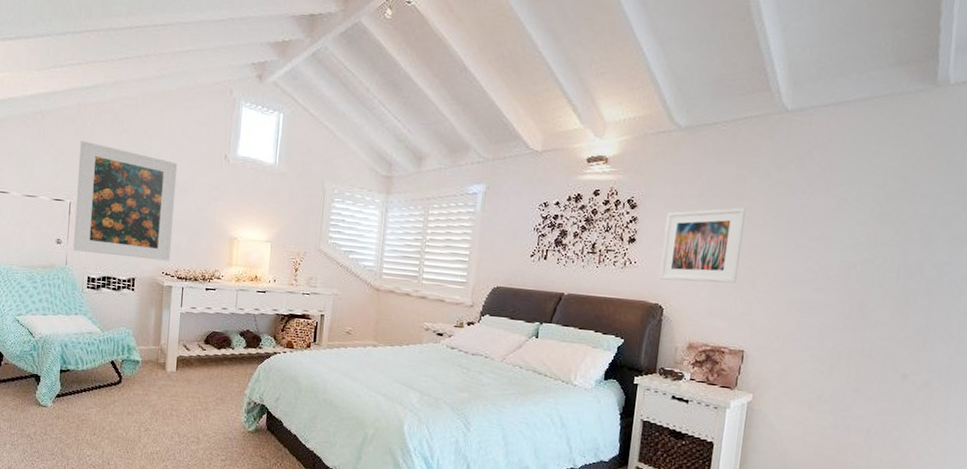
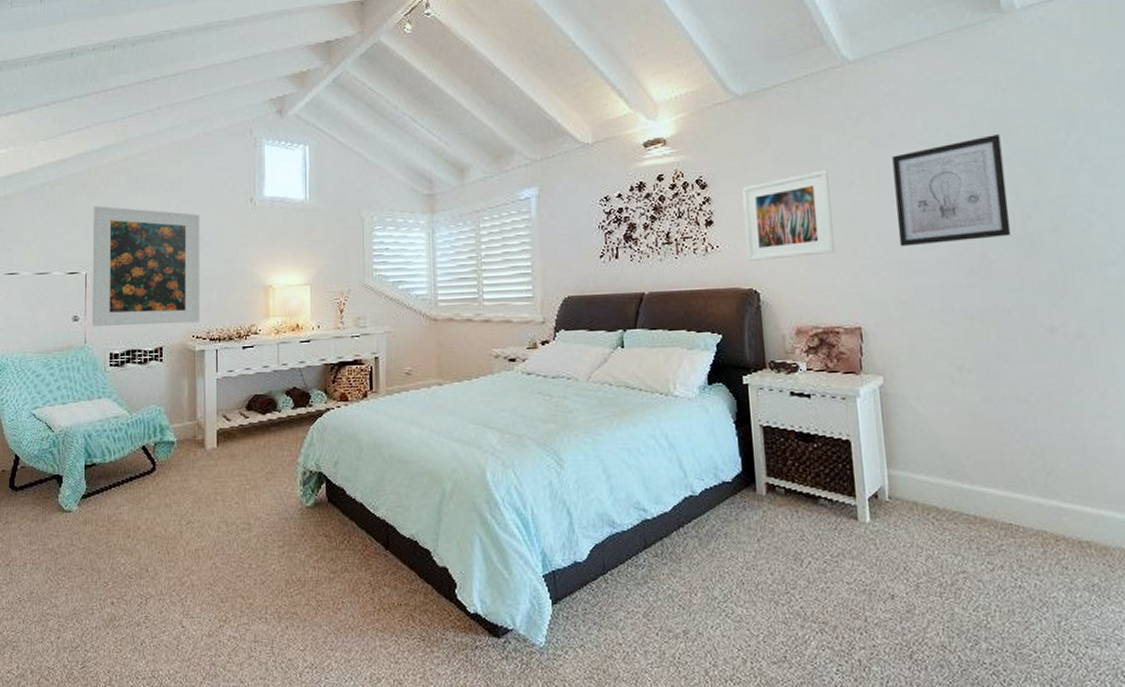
wall art: none [793,198,905,291] -> present [892,134,1012,247]

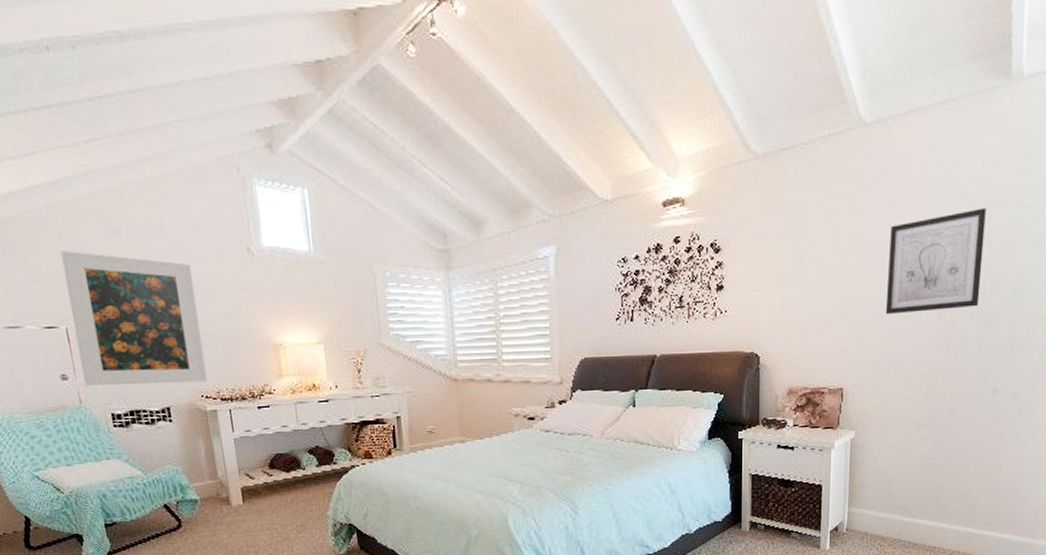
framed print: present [742,170,835,261] -> none [752,238,833,326]

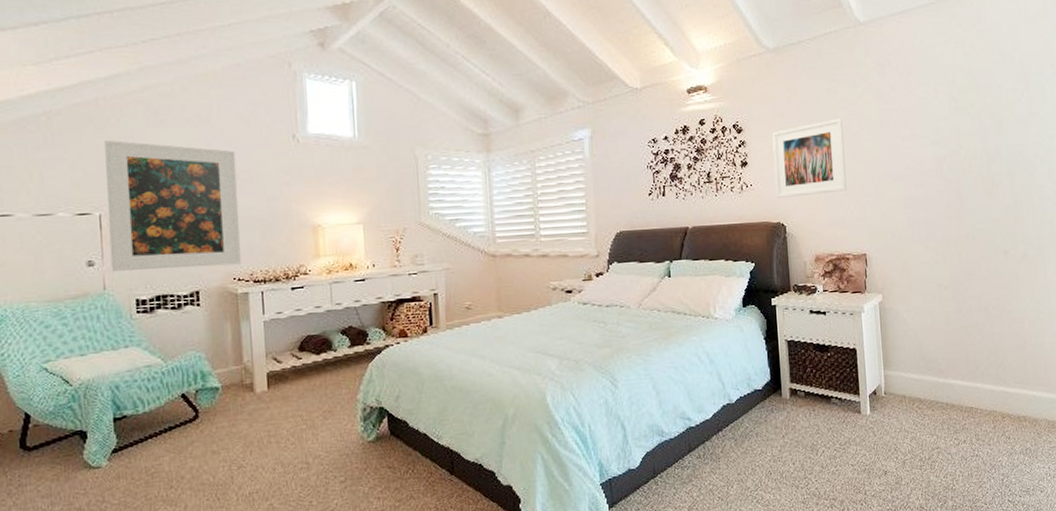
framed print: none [752,238,833,326] -> present [772,118,847,198]
wall art: present [885,208,986,315] -> none [893,92,980,185]

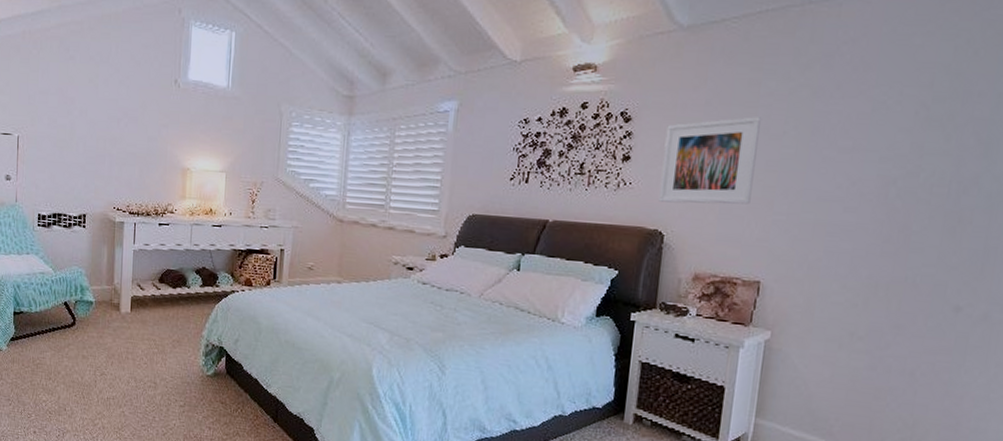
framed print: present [105,140,242,271] -> none [22,71,126,196]

